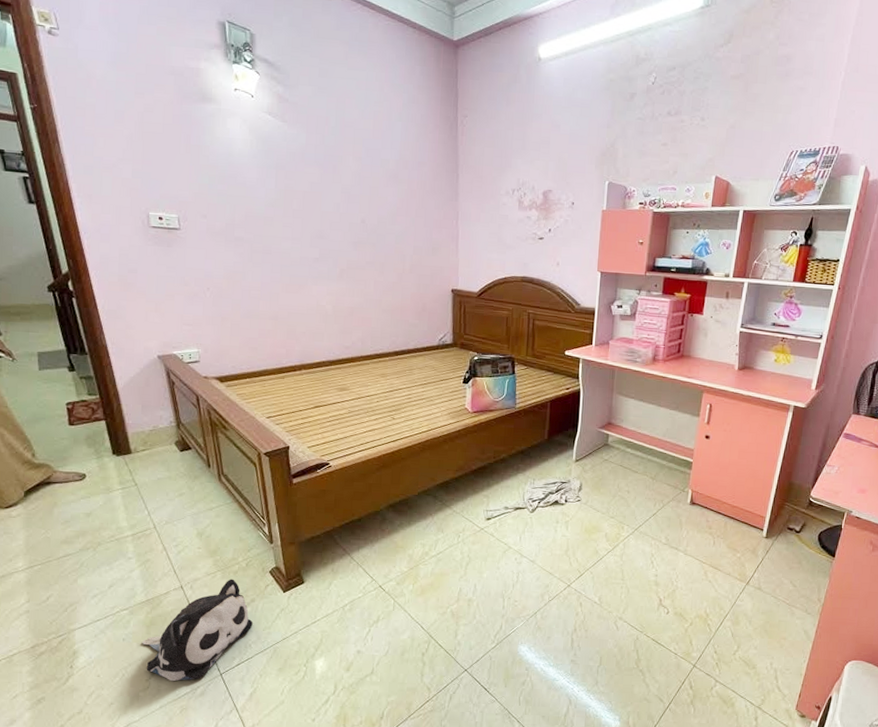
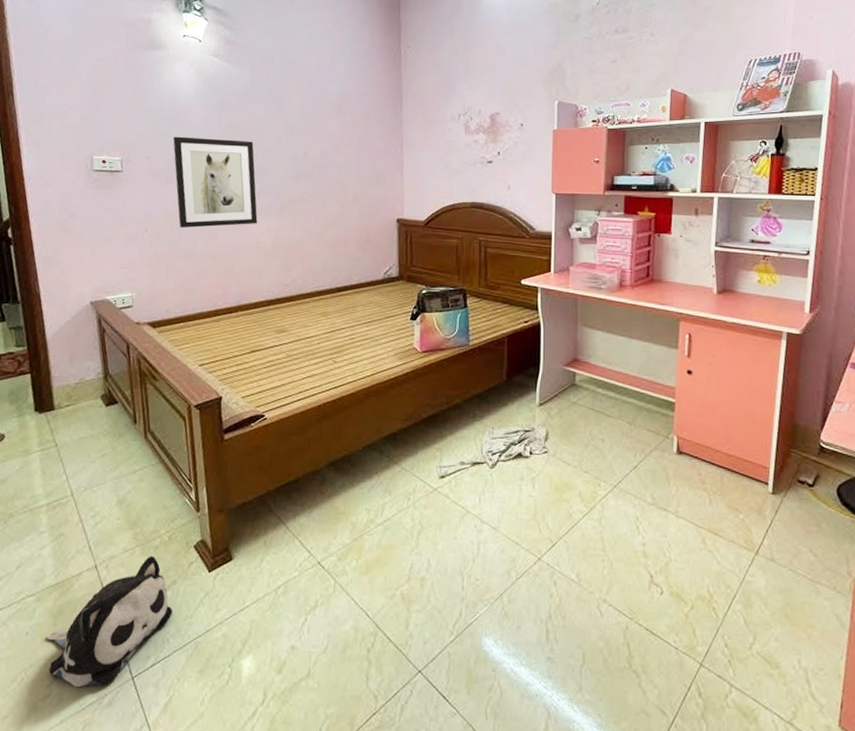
wall art: none [230,196,318,289] -> present [173,136,258,229]

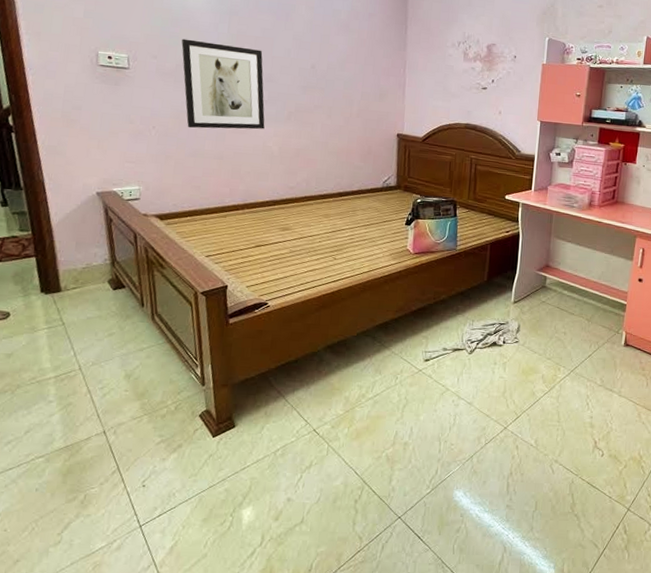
plush toy: present [46,556,173,688] -> none [56,423,178,535]

